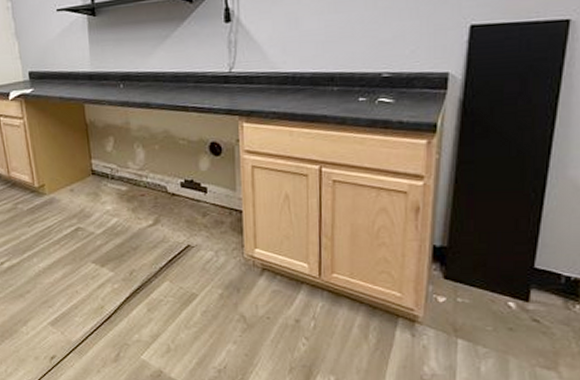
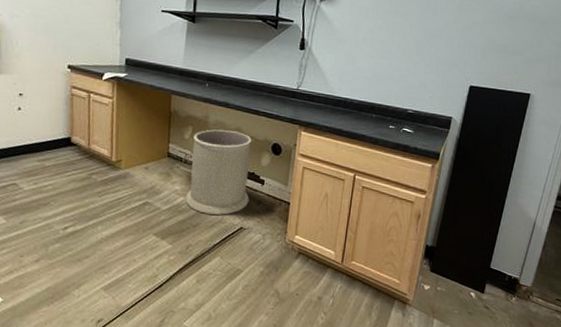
trash can: none [116,135,193,234] -> present [185,129,252,215]

